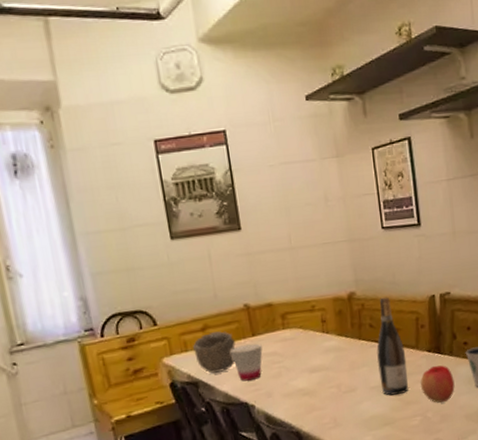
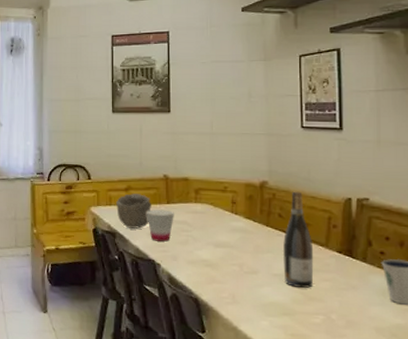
apple: present [421,365,455,403] -> none [327,268,366,308]

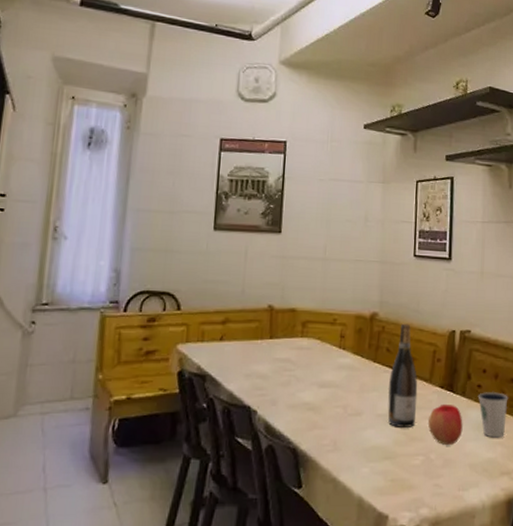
bowl: present [116,193,151,229] -> none [209,327,252,369]
cup: present [146,209,174,242] -> none [244,346,277,384]
apple: none [327,268,366,308] -> present [428,403,463,445]

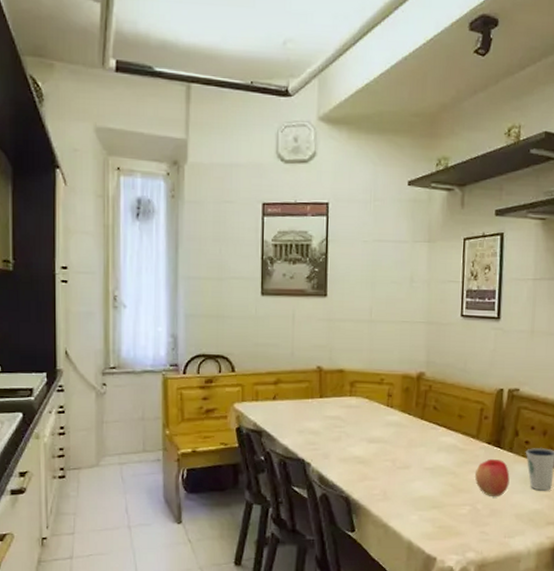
wine bottle: present [388,323,418,427] -> none [435,382,465,480]

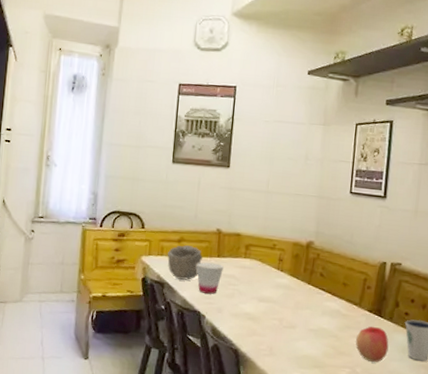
bowl: none [264,387,303,426] -> present [167,245,203,280]
cup: none [296,404,327,439] -> present [196,262,224,294]

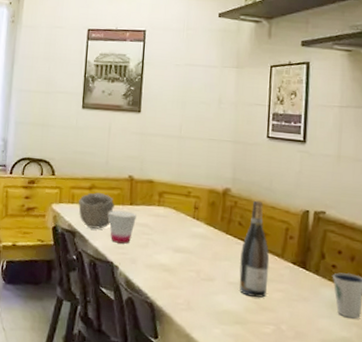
wine bottle: none [319,252,348,343] -> present [239,200,270,298]
apple: present [356,326,389,362] -> none [280,279,316,319]

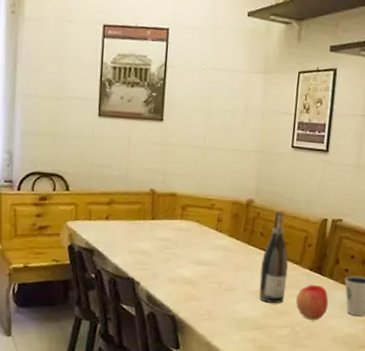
bowl: present [78,192,115,229] -> none [96,208,135,246]
cup: present [108,210,137,244] -> none [128,225,158,259]
apple: none [280,279,316,319] -> present [296,284,329,320]

